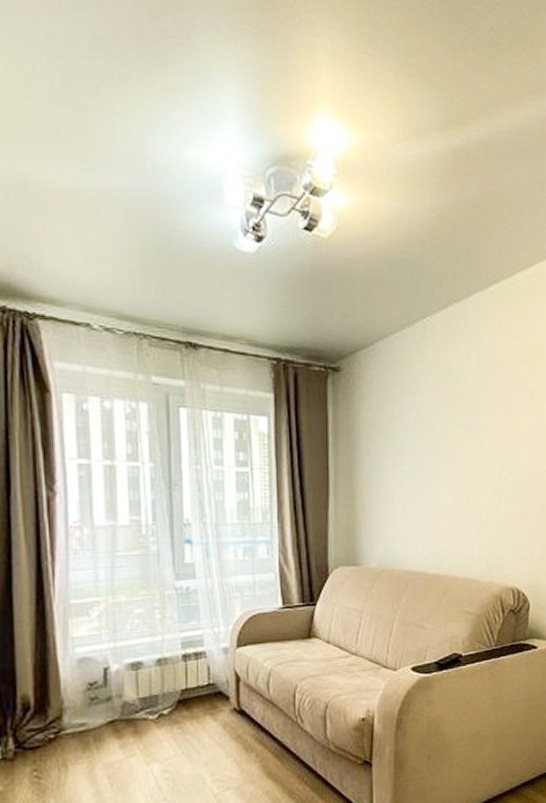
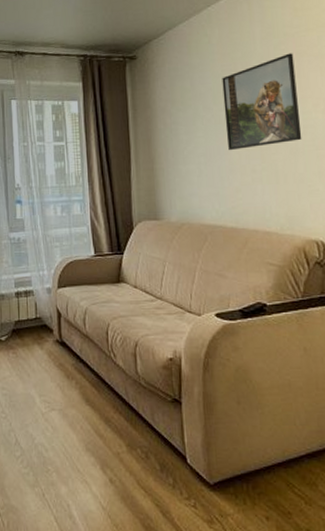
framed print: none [433,384,507,490] -> present [222,53,302,151]

